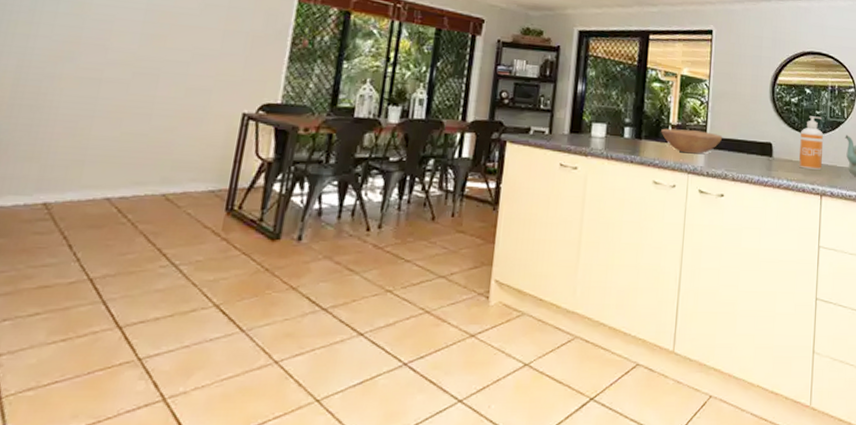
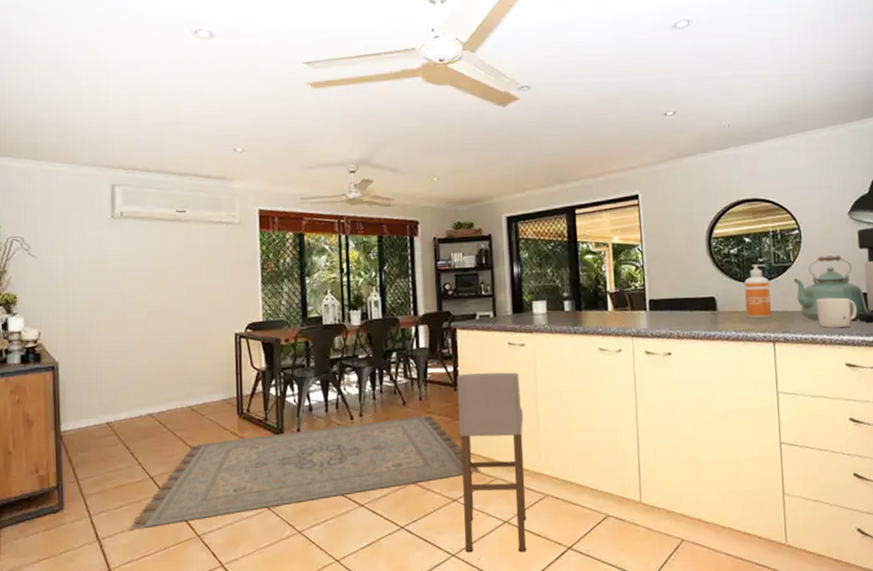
rug: none [41,234,508,346] -> present [129,415,481,530]
bar stool: none [474,192,567,402] -> present [456,372,527,553]
bowl: present [661,128,723,154] -> none [600,294,663,318]

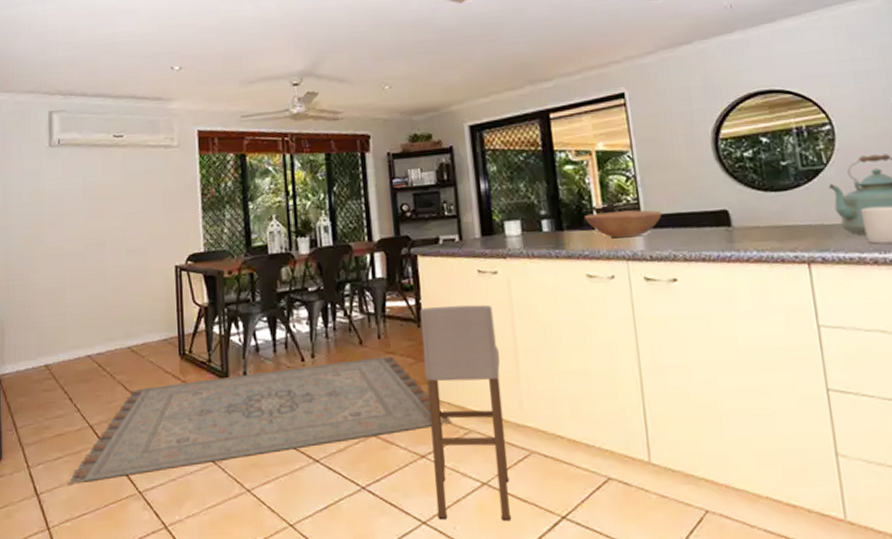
bowl: none [600,294,663,318] -> present [584,209,663,238]
soap dispenser: present [744,264,771,318] -> none [764,168,803,234]

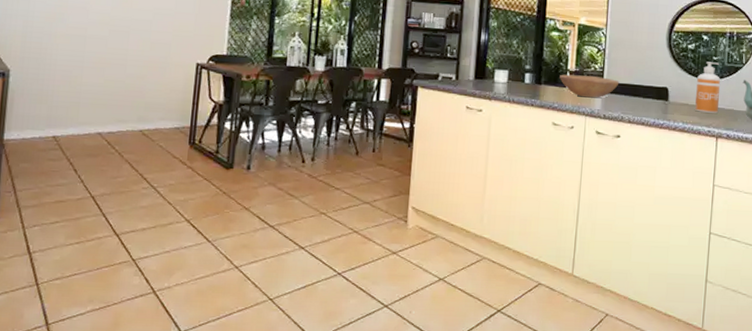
rug: present [68,356,453,484] -> none [62,167,424,247]
bar stool: present [419,304,511,522] -> none [398,131,473,311]
soap dispenser: none [764,168,803,234] -> present [695,61,720,113]

